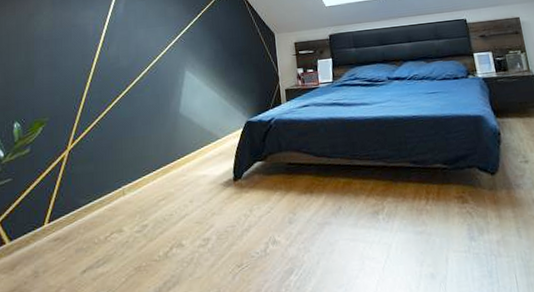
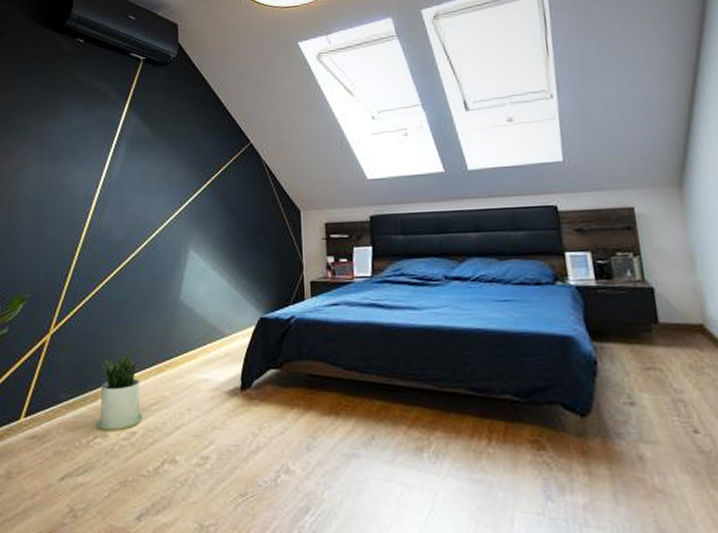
planter: none [111,159,153,227] -> present [95,352,143,431]

